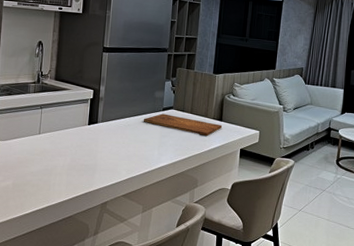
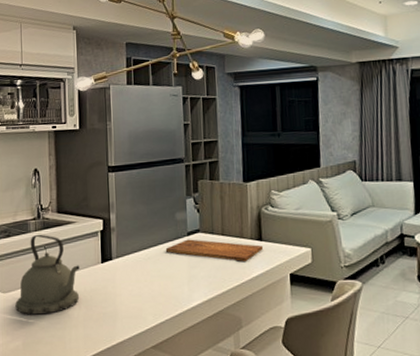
kettle: none [9,95,69,162] -> present [15,234,80,315]

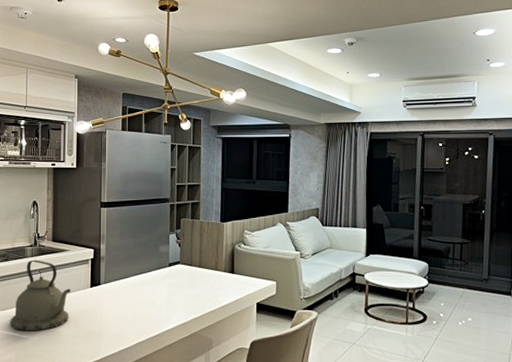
cutting board: present [165,239,264,261] -> none [148,269,235,291]

